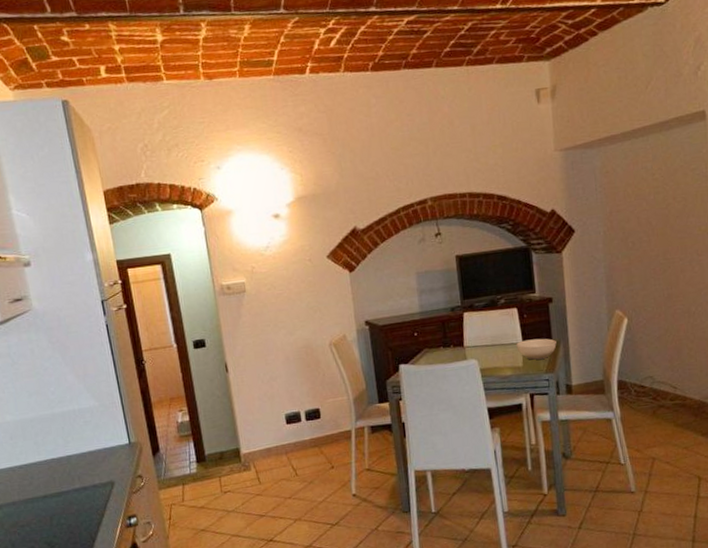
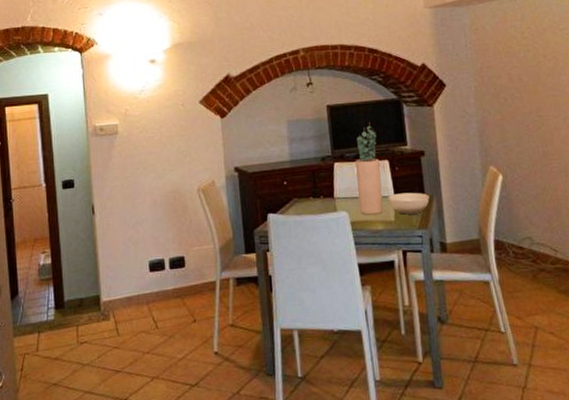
vase: none [484,270,512,362] -> present [355,121,384,215]

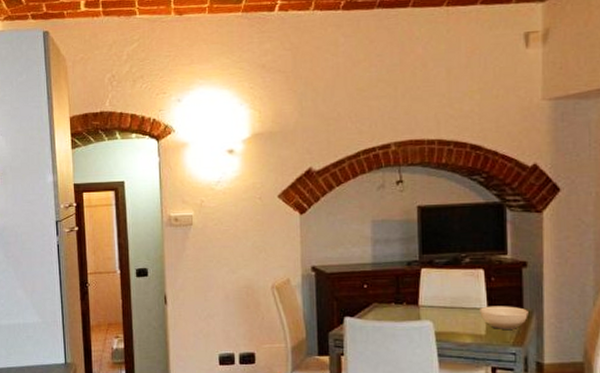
vase: present [355,121,384,215] -> none [445,225,474,326]

